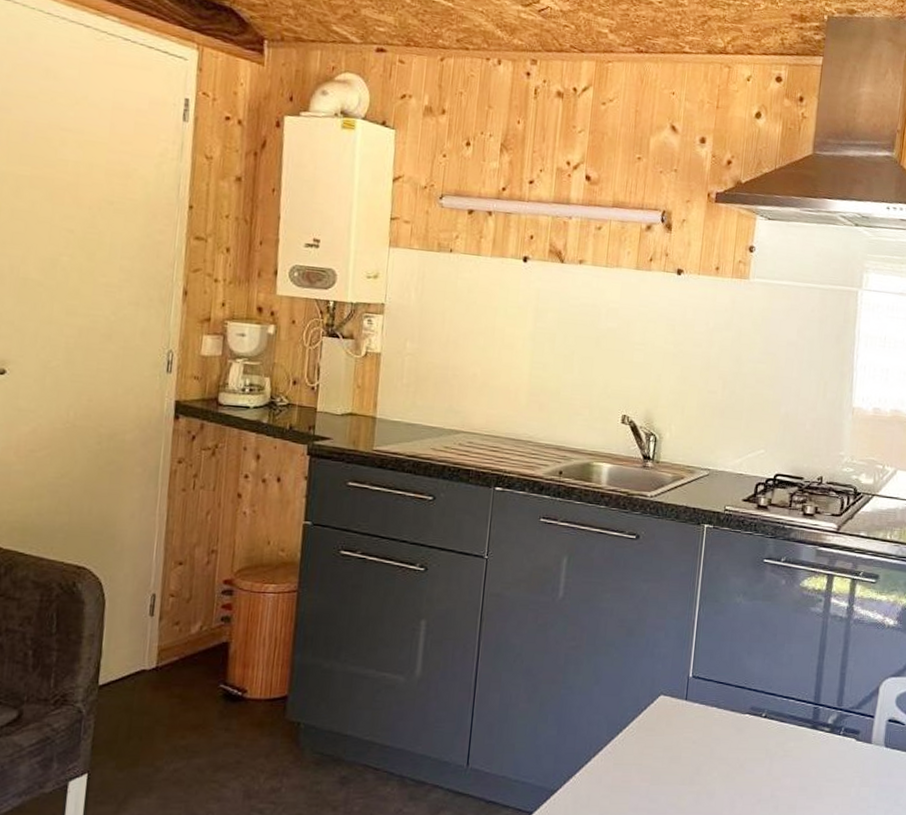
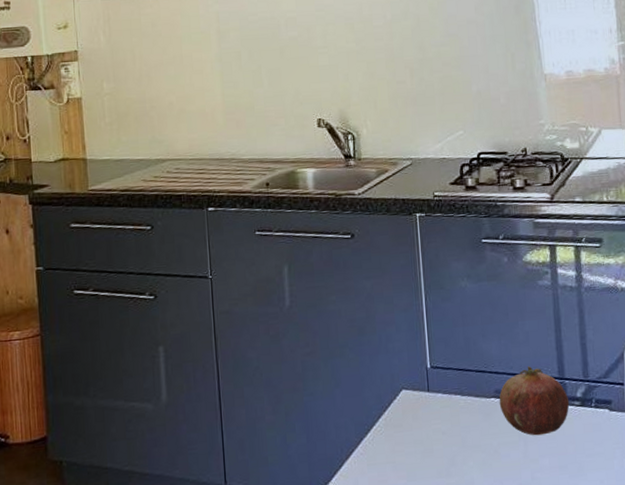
fruit: none [752,688,820,756] -> present [499,366,570,436]

